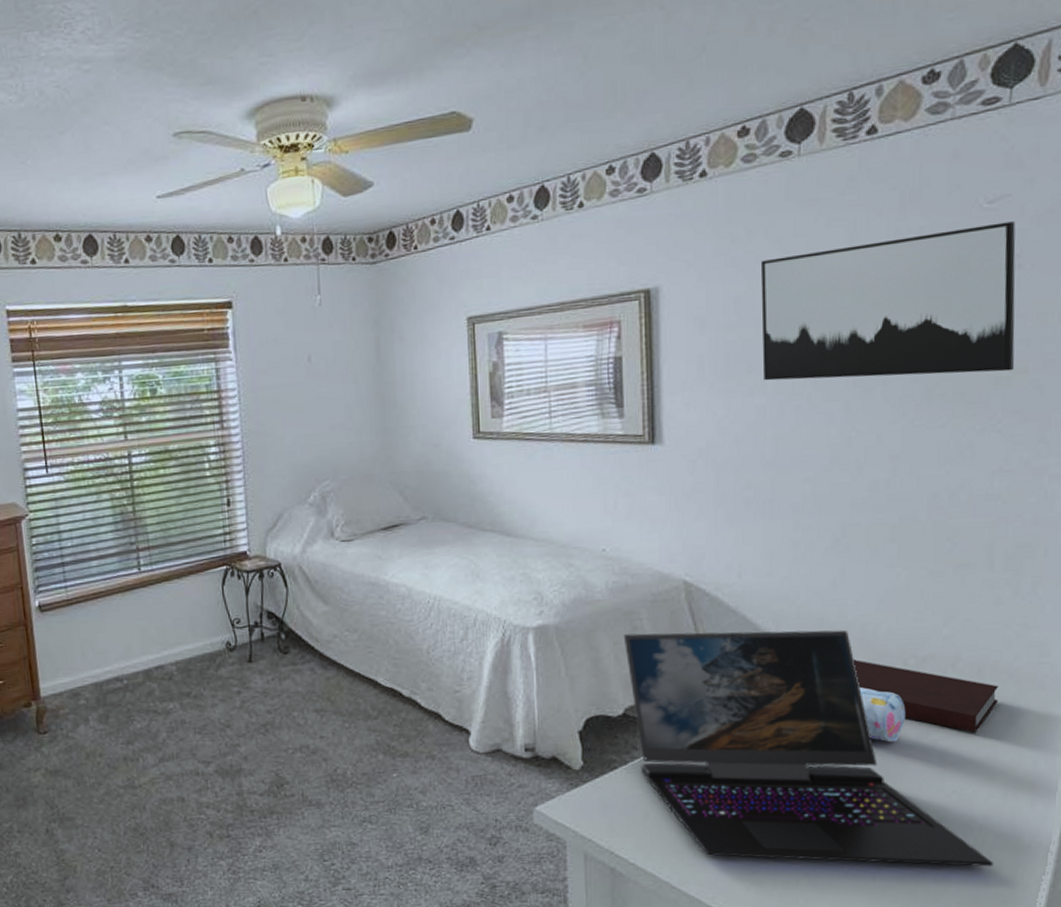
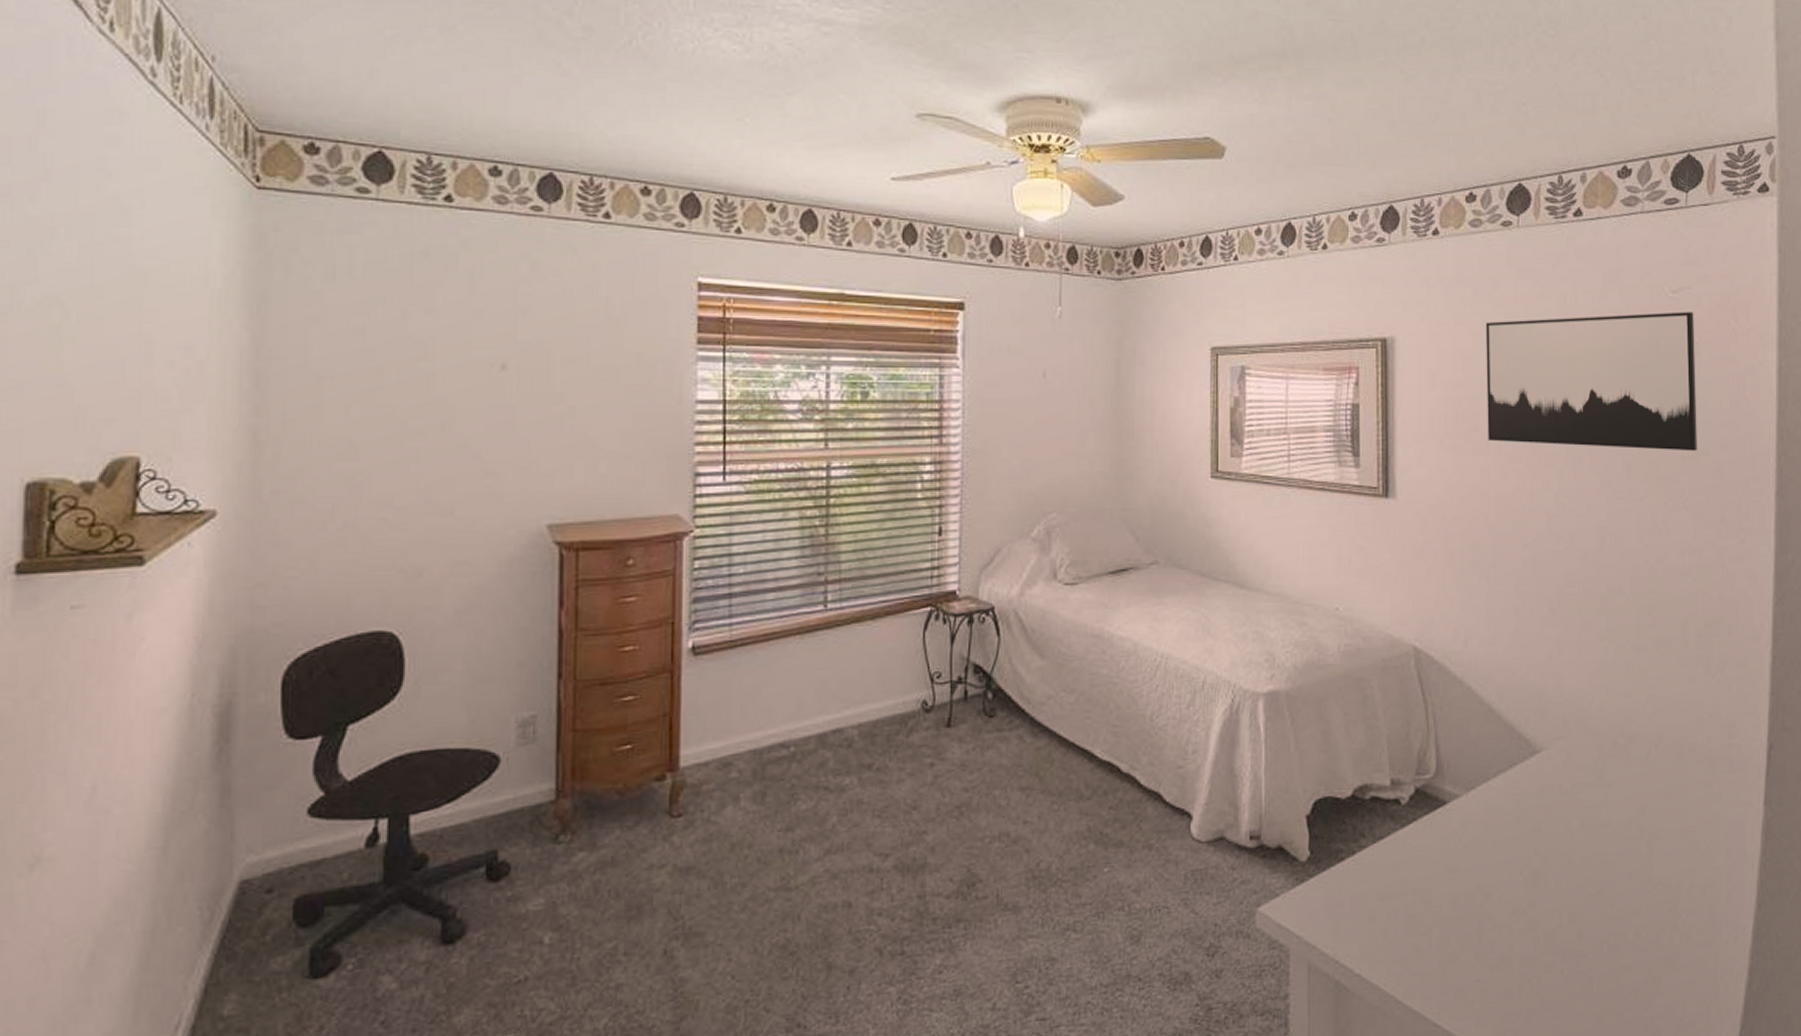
laptop: present [623,629,994,867] -> none [1354,703,1697,967]
notebook: present [852,660,999,733] -> none [1569,738,1696,818]
pencil case: present [859,686,906,743] -> none [1575,767,1617,829]

